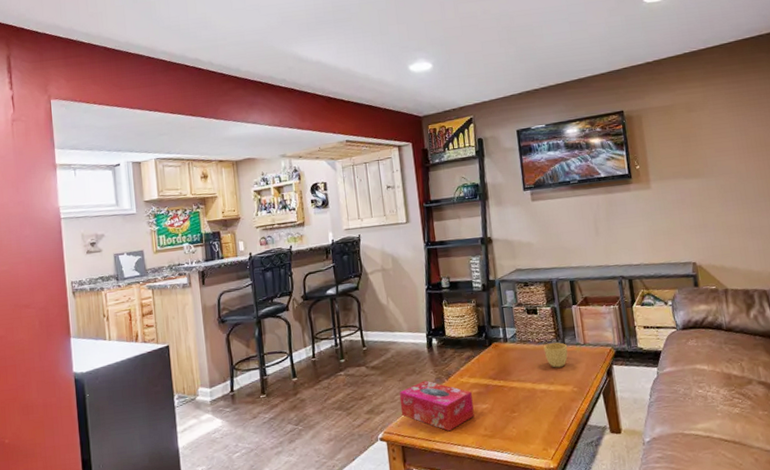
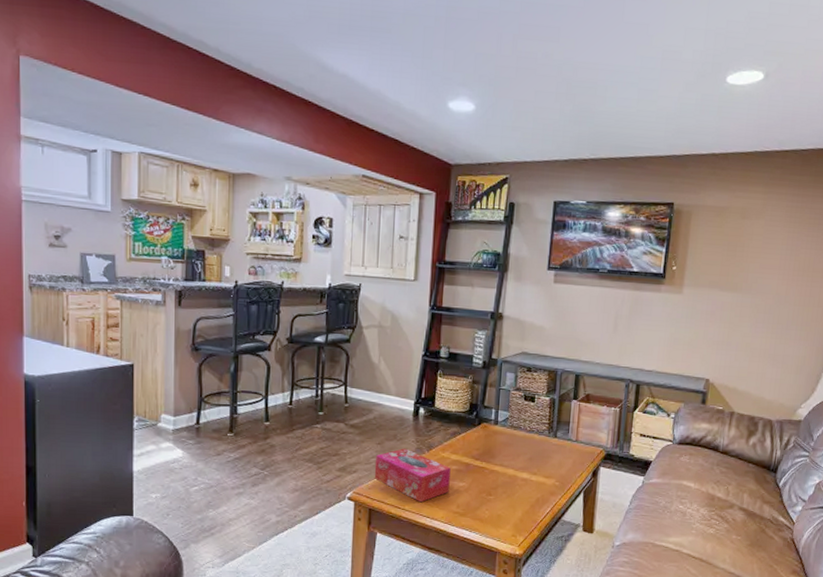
cup: present [543,342,568,368] -> none [533,434,558,460]

